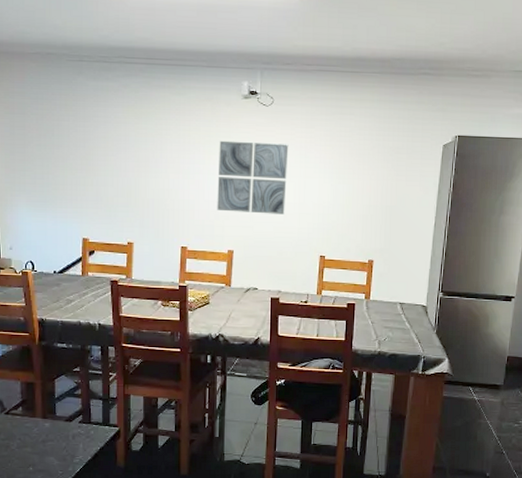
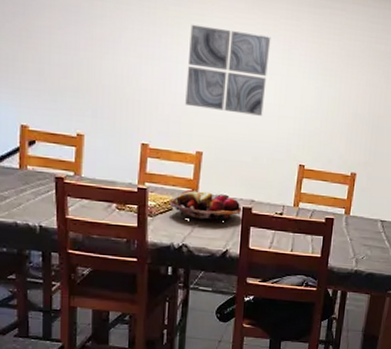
fruit basket: none [207,284,271,314] -> present [170,189,242,223]

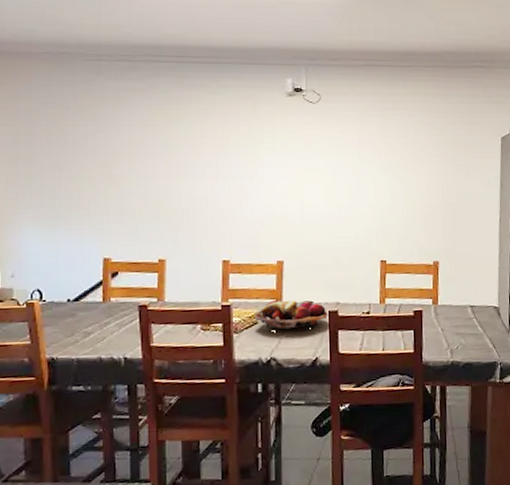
wall art: present [185,24,271,116] -> none [262,141,340,219]

